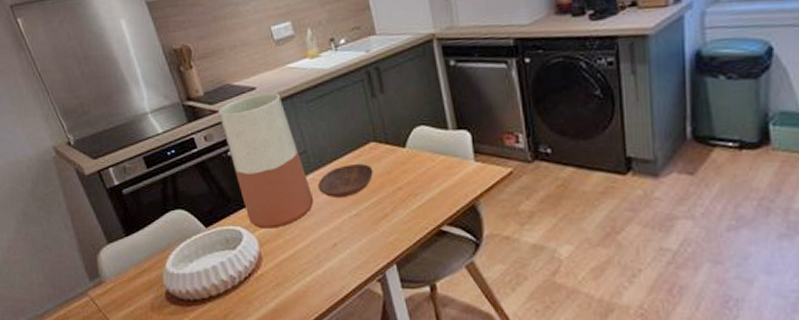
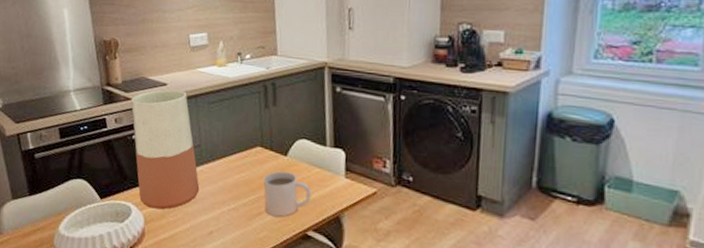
bowl: present [317,164,374,199] -> none [205,163,256,192]
mug: none [383,165,441,216] -> present [263,171,312,217]

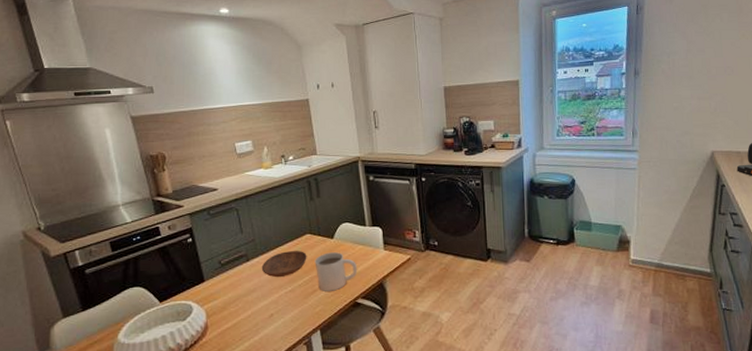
vase: present [131,89,200,210] -> none [183,193,257,303]
bowl: none [205,163,256,192] -> present [261,251,307,278]

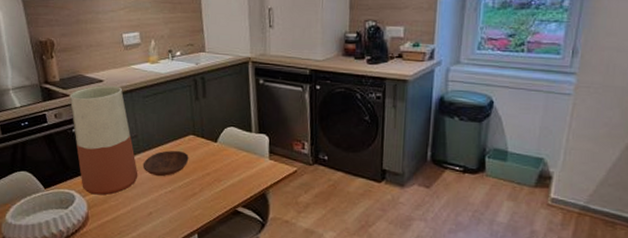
vase: none [183,193,257,303] -> present [69,85,138,195]
mug: present [315,252,358,291] -> none [196,156,240,196]

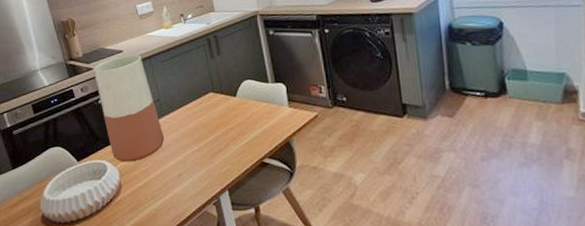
bowl: present [142,150,189,177] -> none [167,110,211,137]

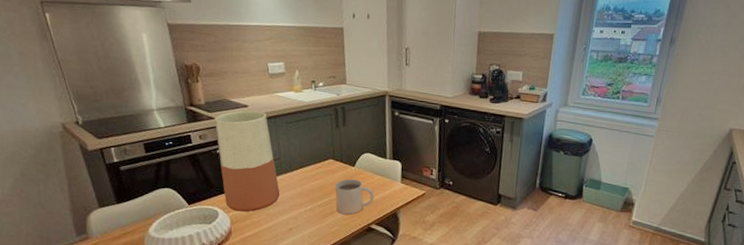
mug: none [219,110,263,151] -> present [335,179,375,215]

